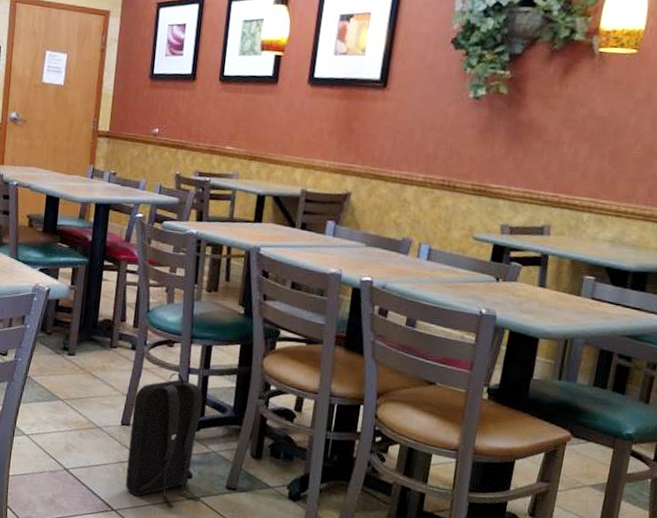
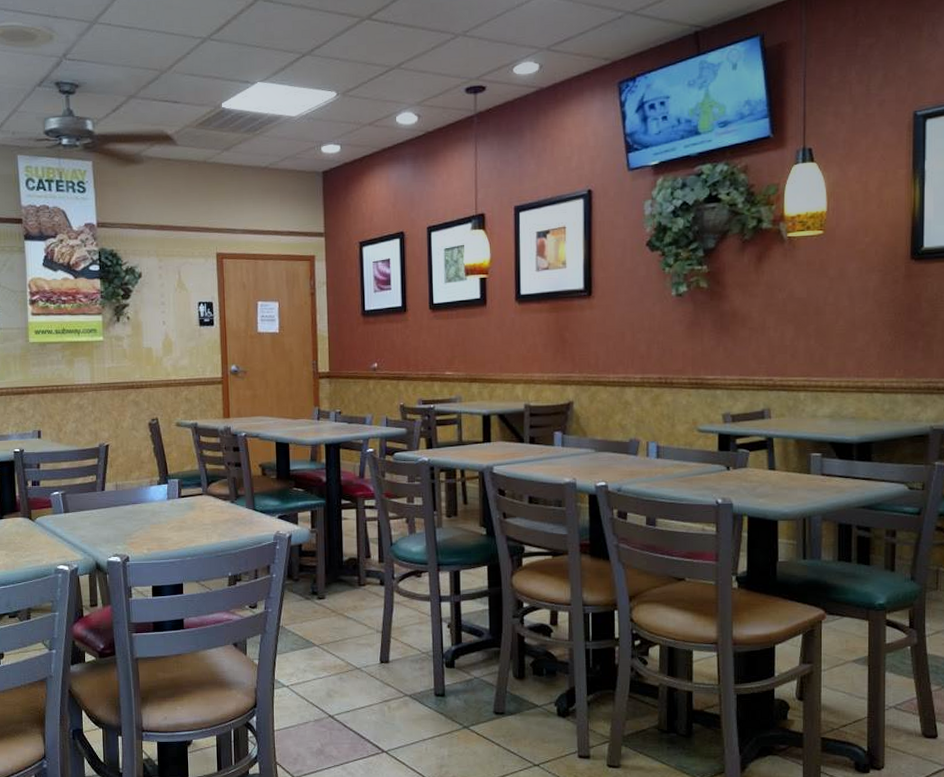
backpack: present [125,372,203,507] -> none [390,602,470,740]

